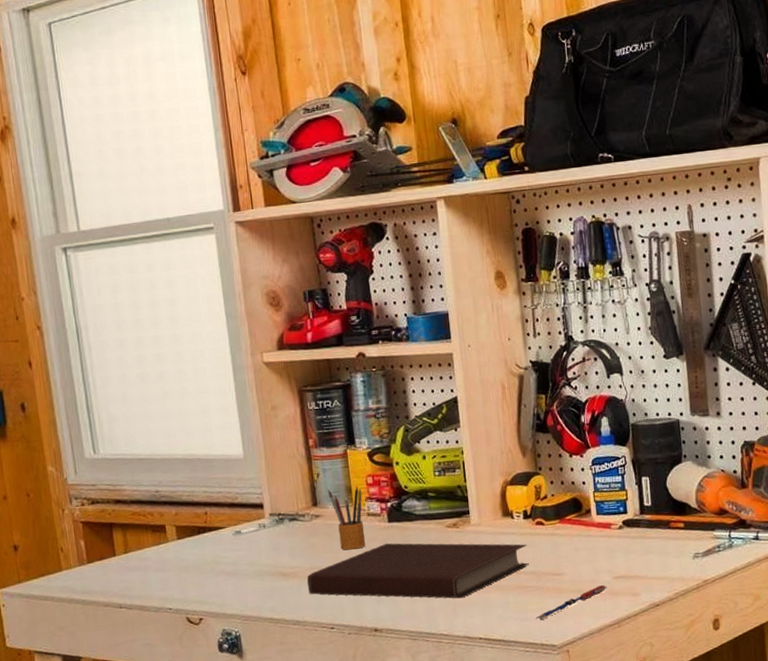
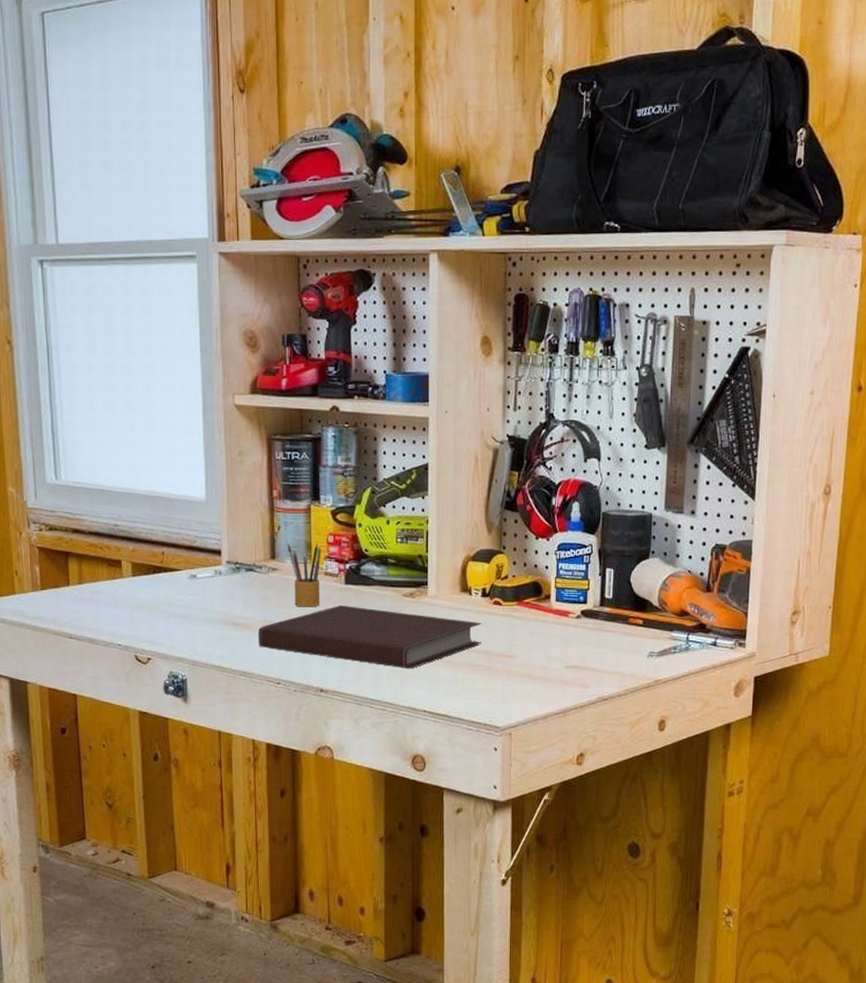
pen: present [535,585,607,620] -> none [482,673,557,700]

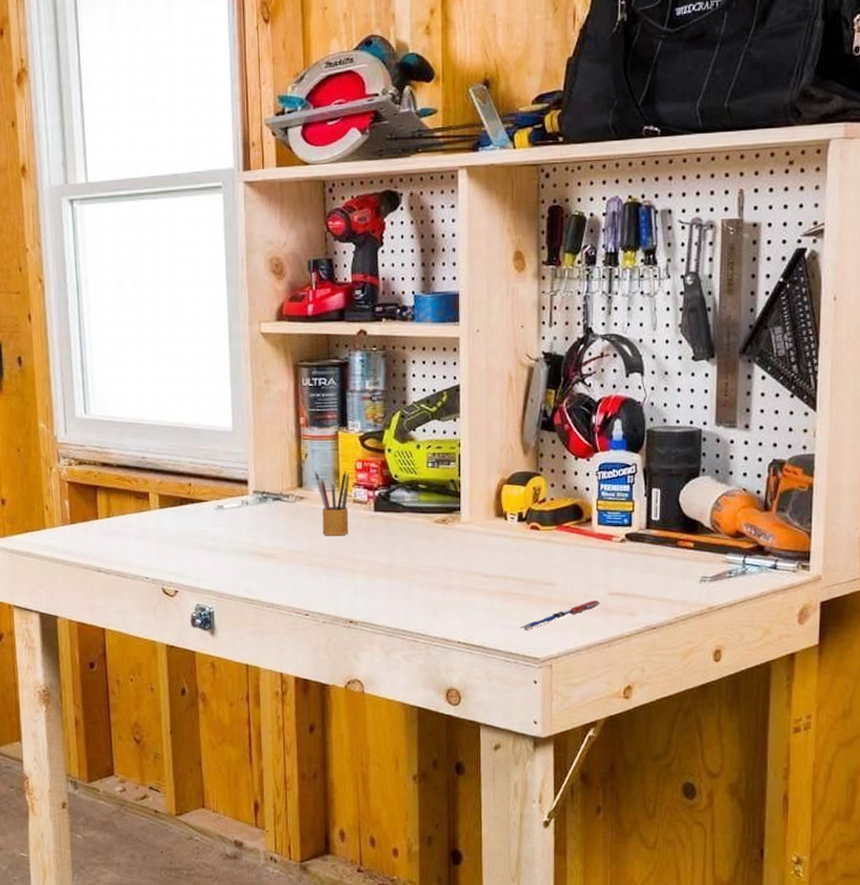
notebook: present [258,604,482,669] -> none [286,533,519,598]
pen: none [482,673,557,700] -> present [520,600,601,630]

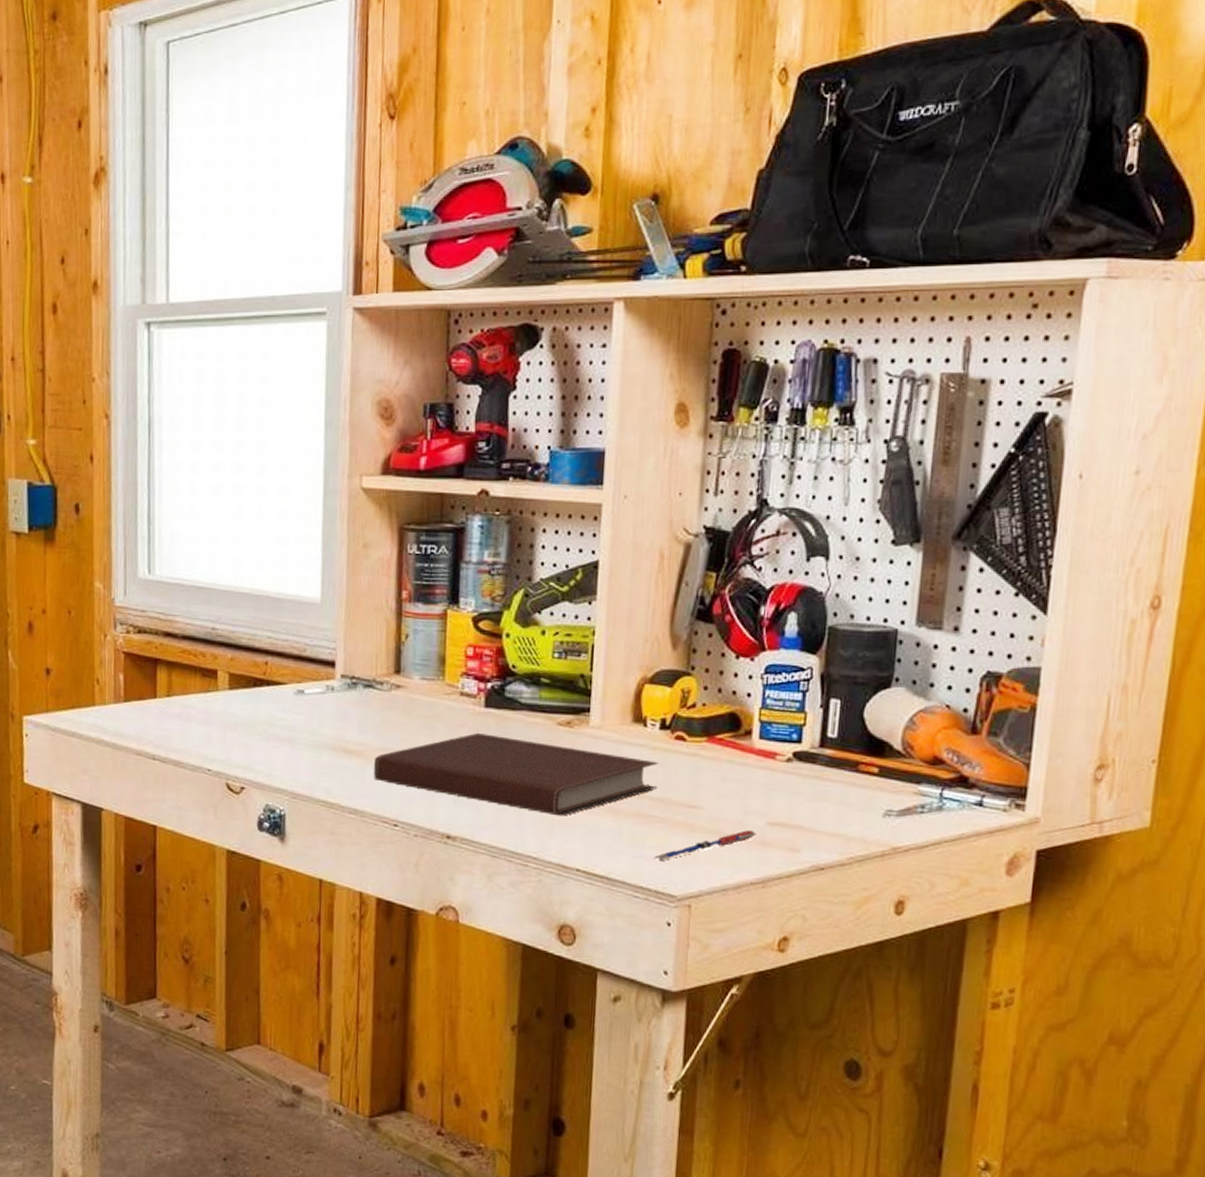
notebook: none [286,533,519,598] -> present [374,732,658,816]
pencil box: present [315,470,350,536] -> none [416,656,458,735]

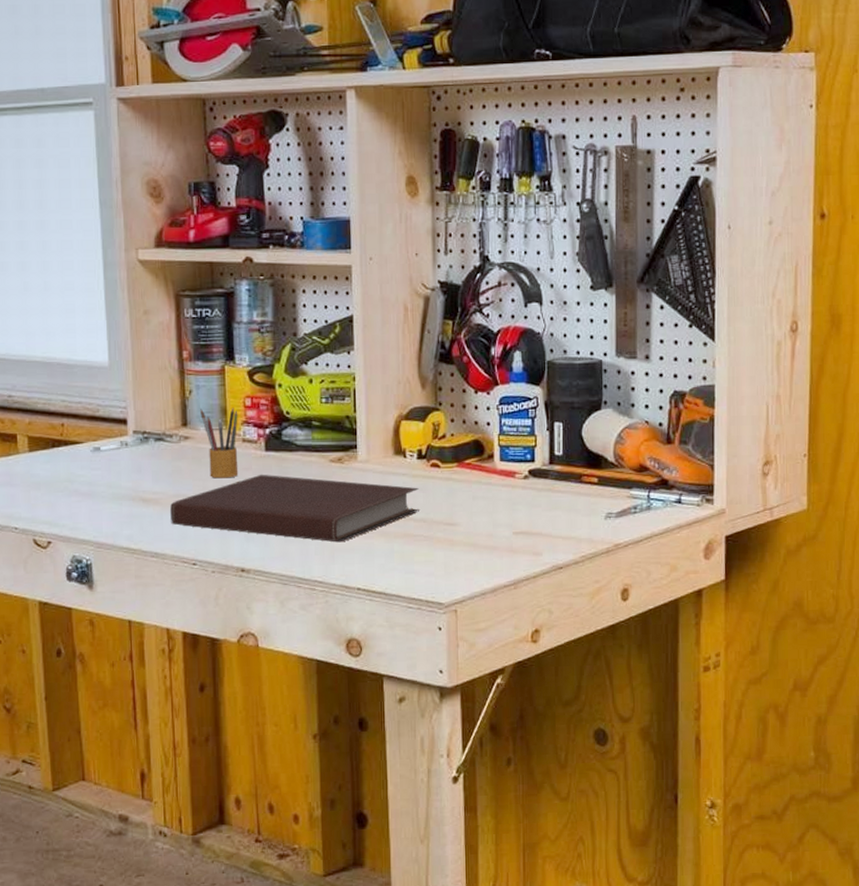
pencil box: none [416,656,458,735] -> present [200,407,239,479]
pen: present [653,830,757,861] -> none [422,540,505,573]

